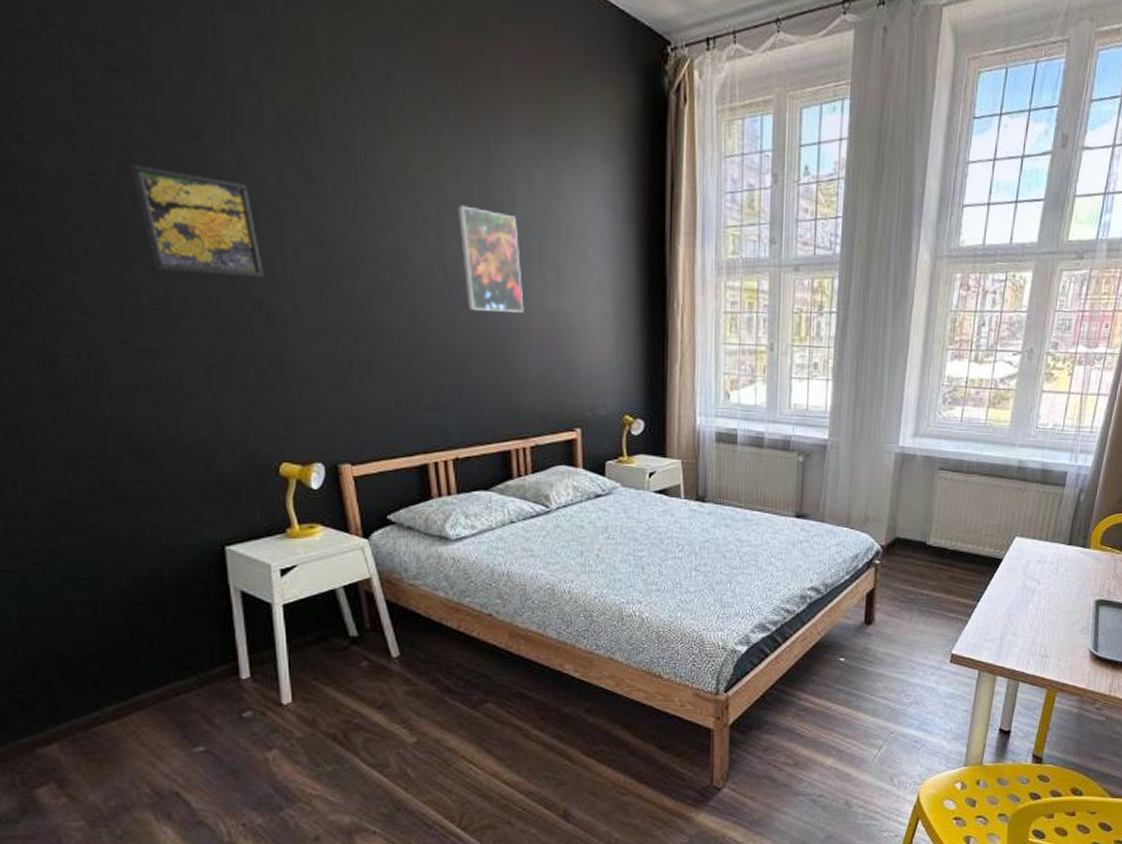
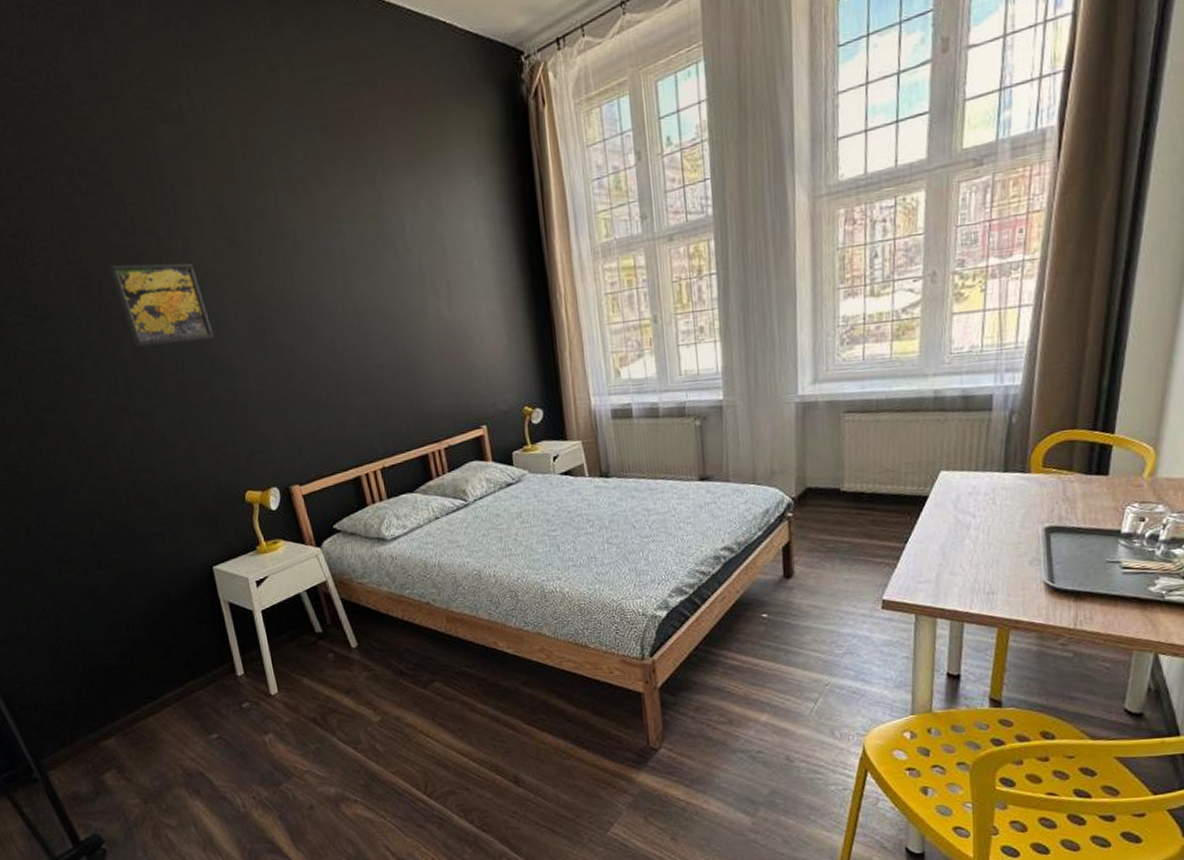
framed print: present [457,205,524,313] -> none [357,243,424,336]

